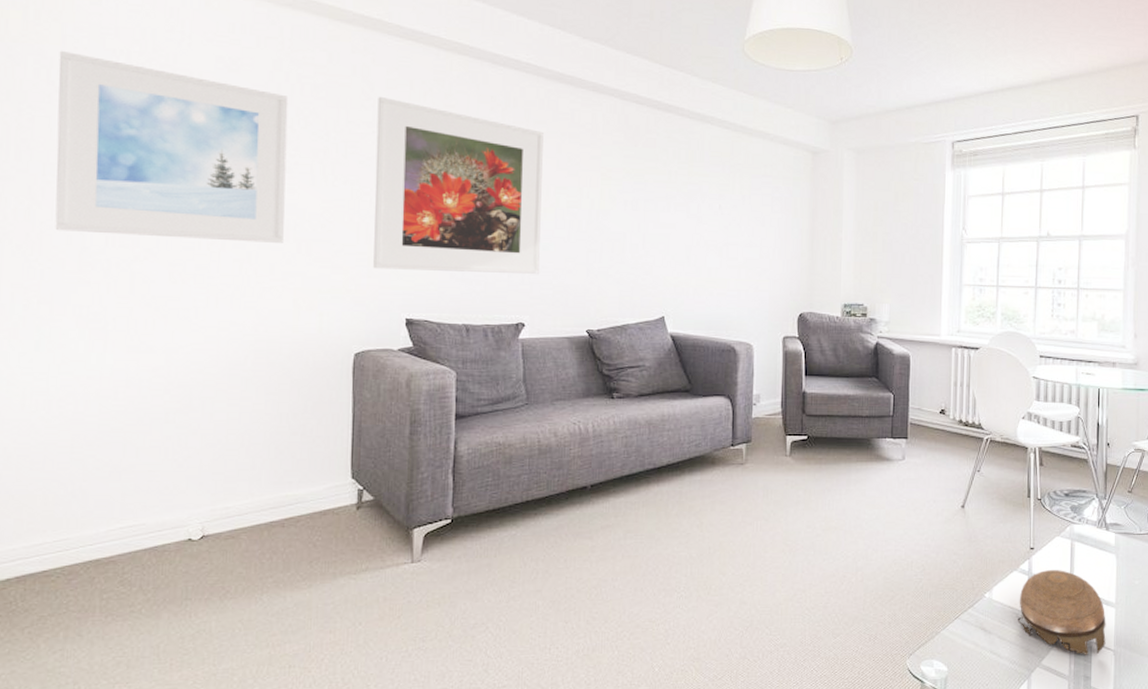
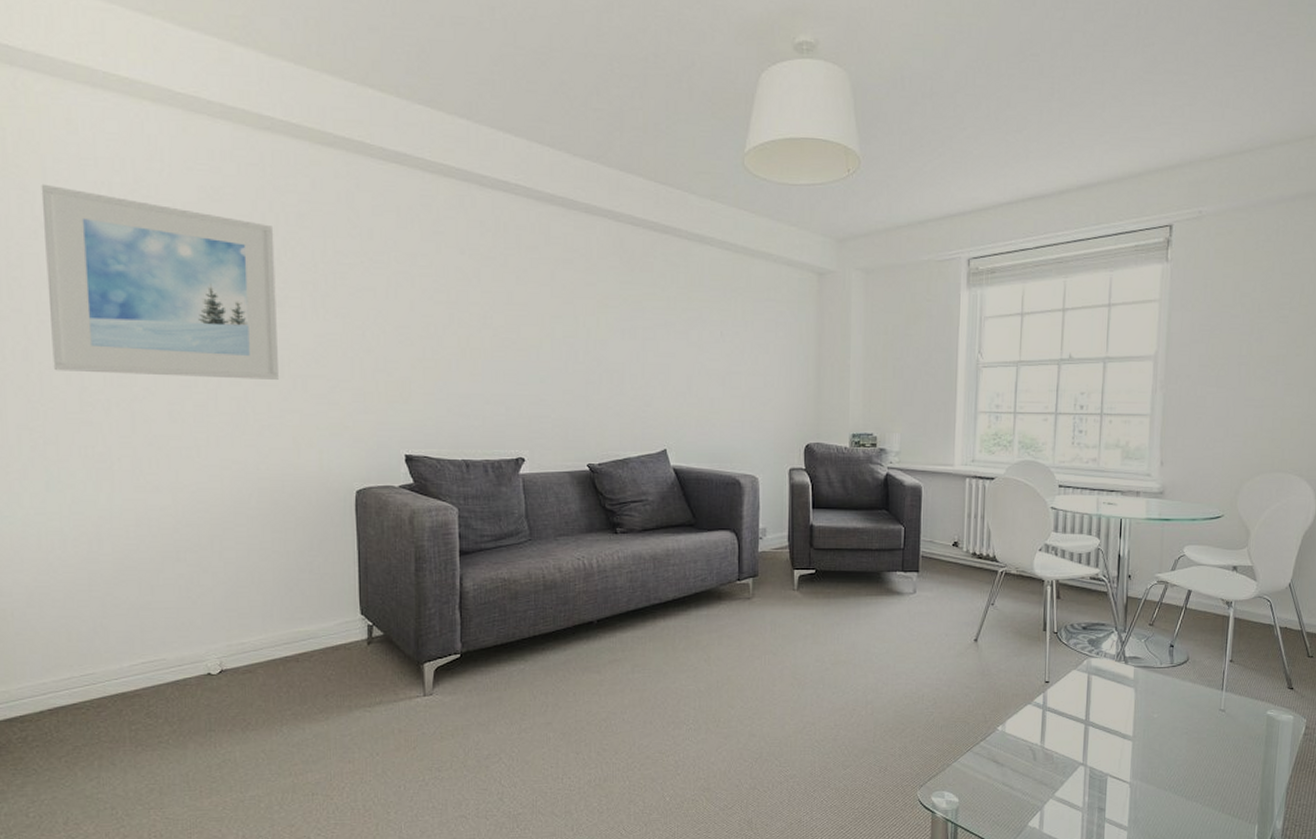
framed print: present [373,97,543,275] -> none [364,225,538,408]
decorative bowl: present [1017,570,1106,655] -> none [1030,703,1123,788]

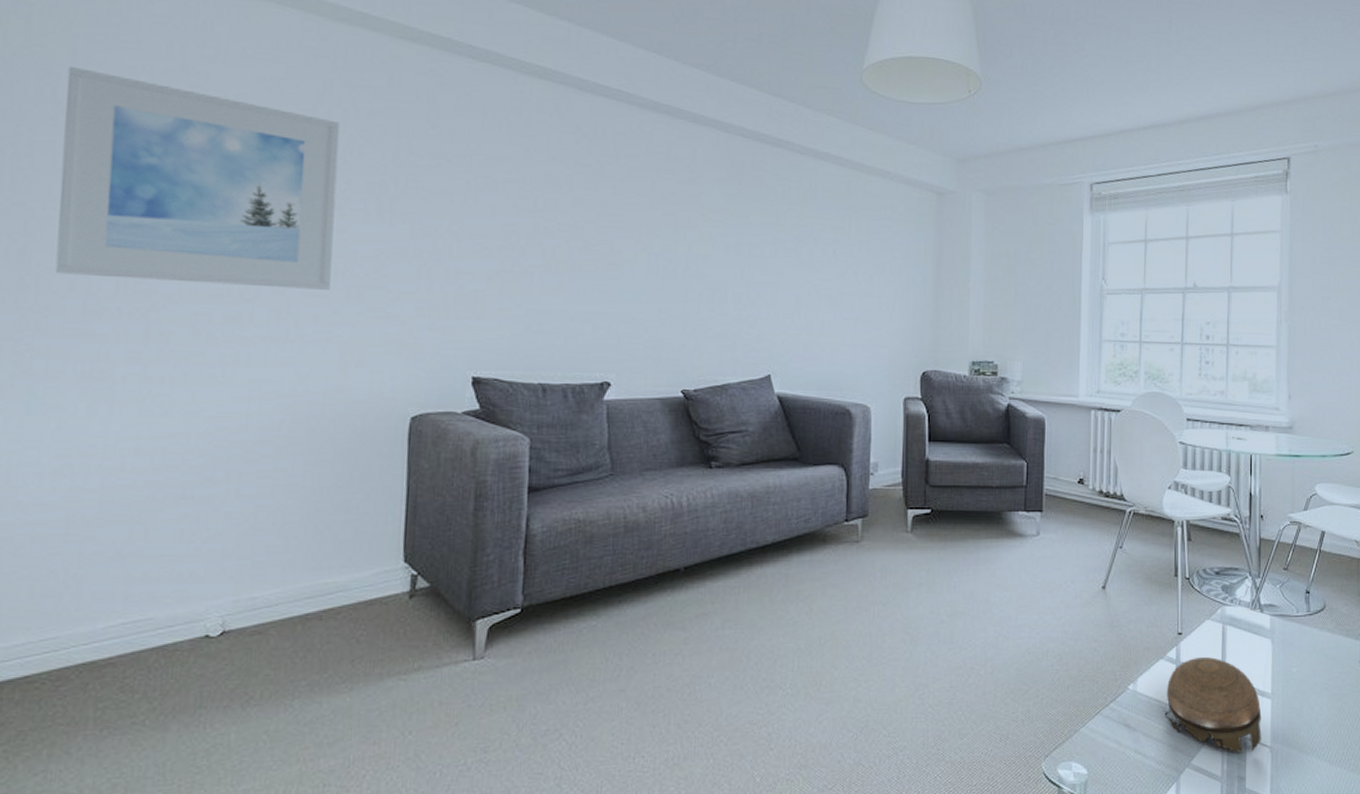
decorative bowl: none [1030,703,1123,788] -> present [1164,657,1262,753]

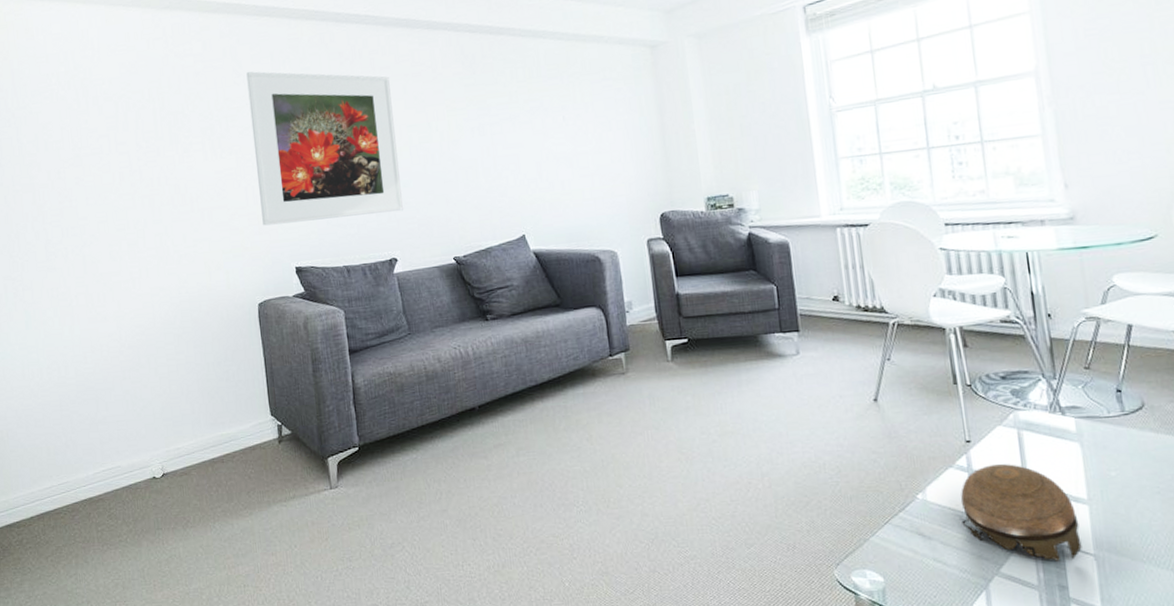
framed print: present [55,66,341,290] -> none [11,82,191,230]
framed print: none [435,125,635,328] -> present [246,71,404,226]

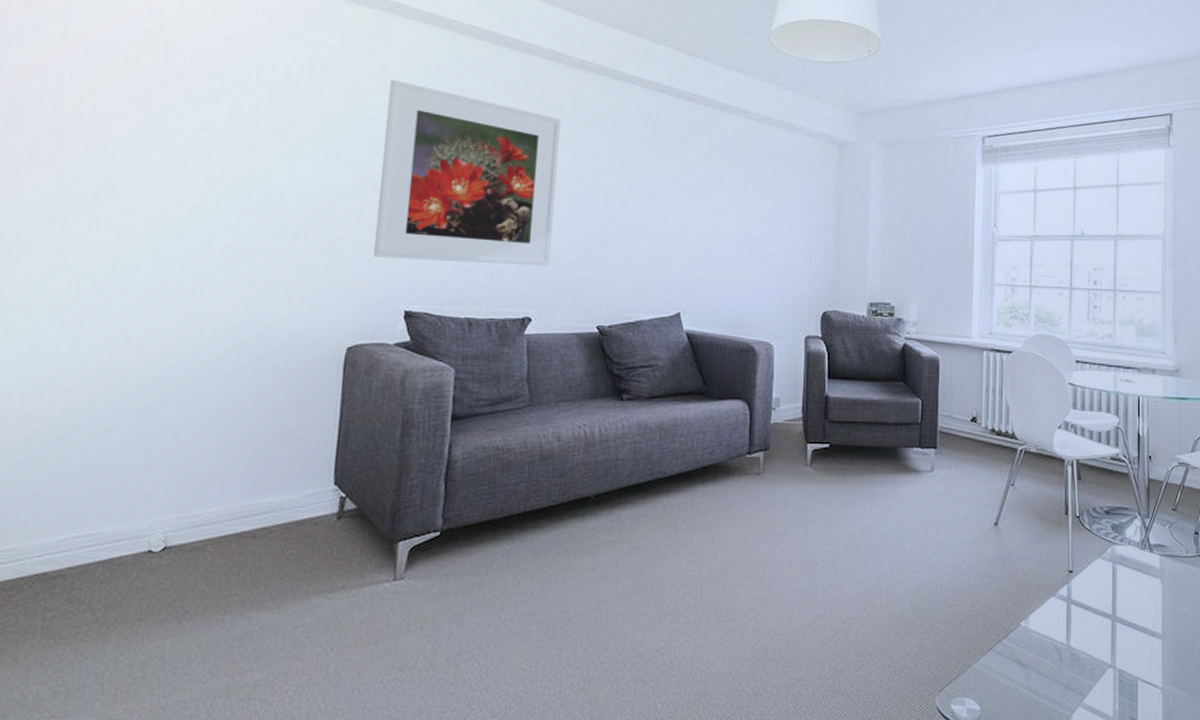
decorative bowl: present [961,464,1082,561] -> none [1056,596,1153,694]

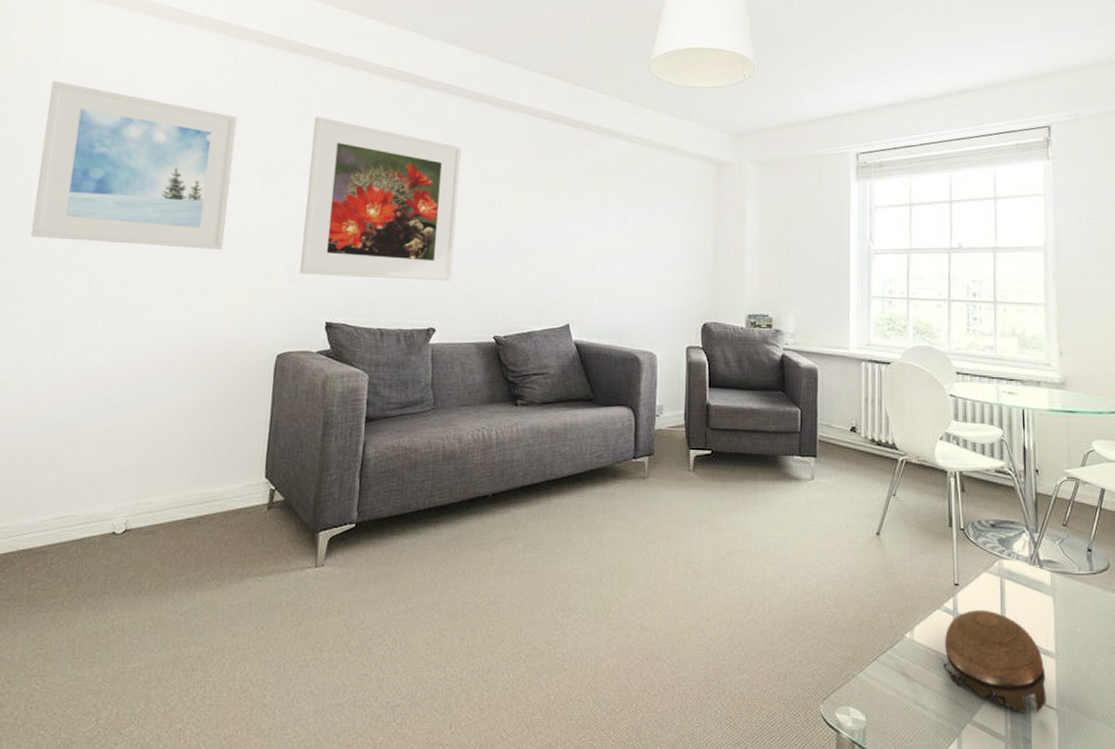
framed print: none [37,26,297,229] -> present [30,80,238,250]
decorative bowl: none [1056,596,1153,694] -> present [943,610,1047,713]

